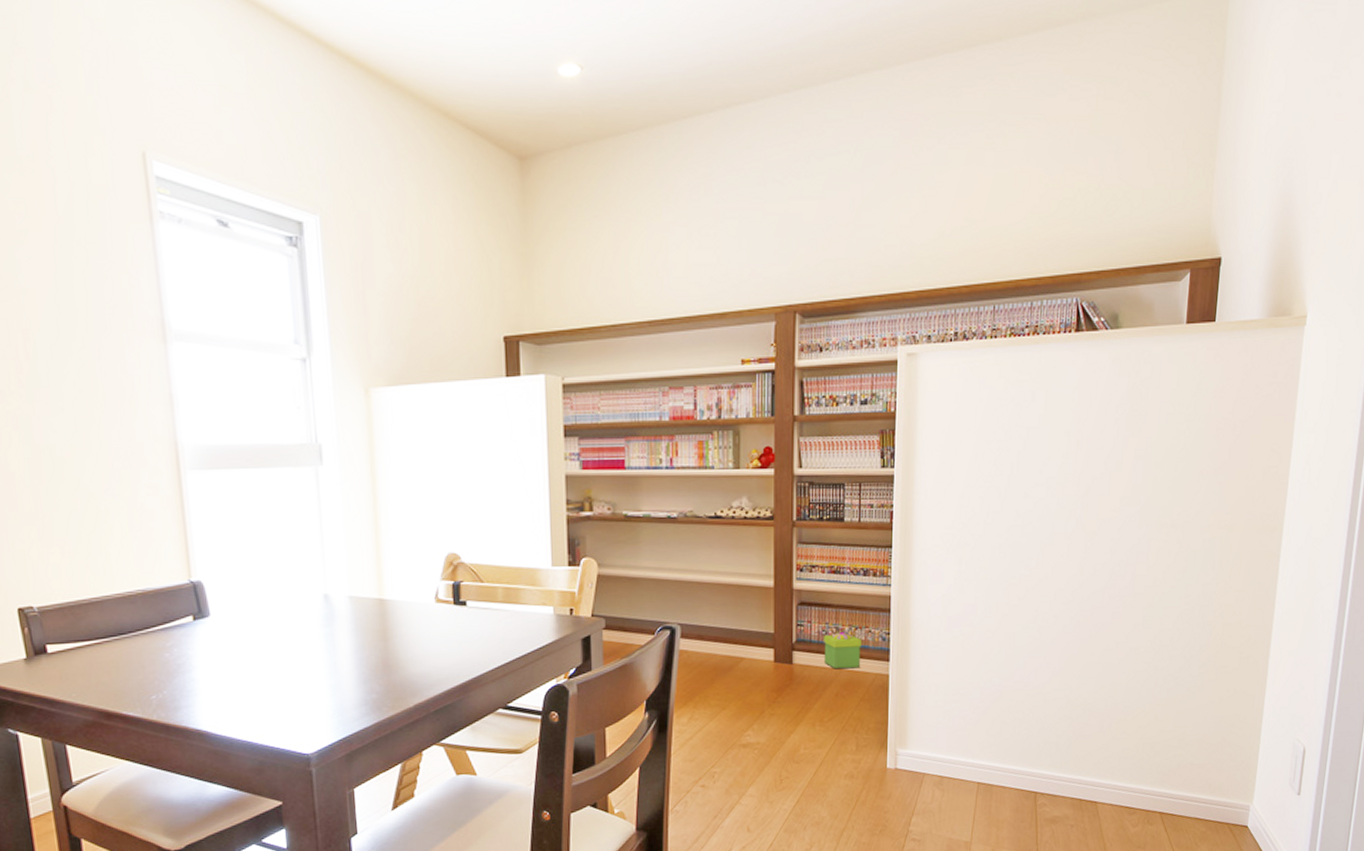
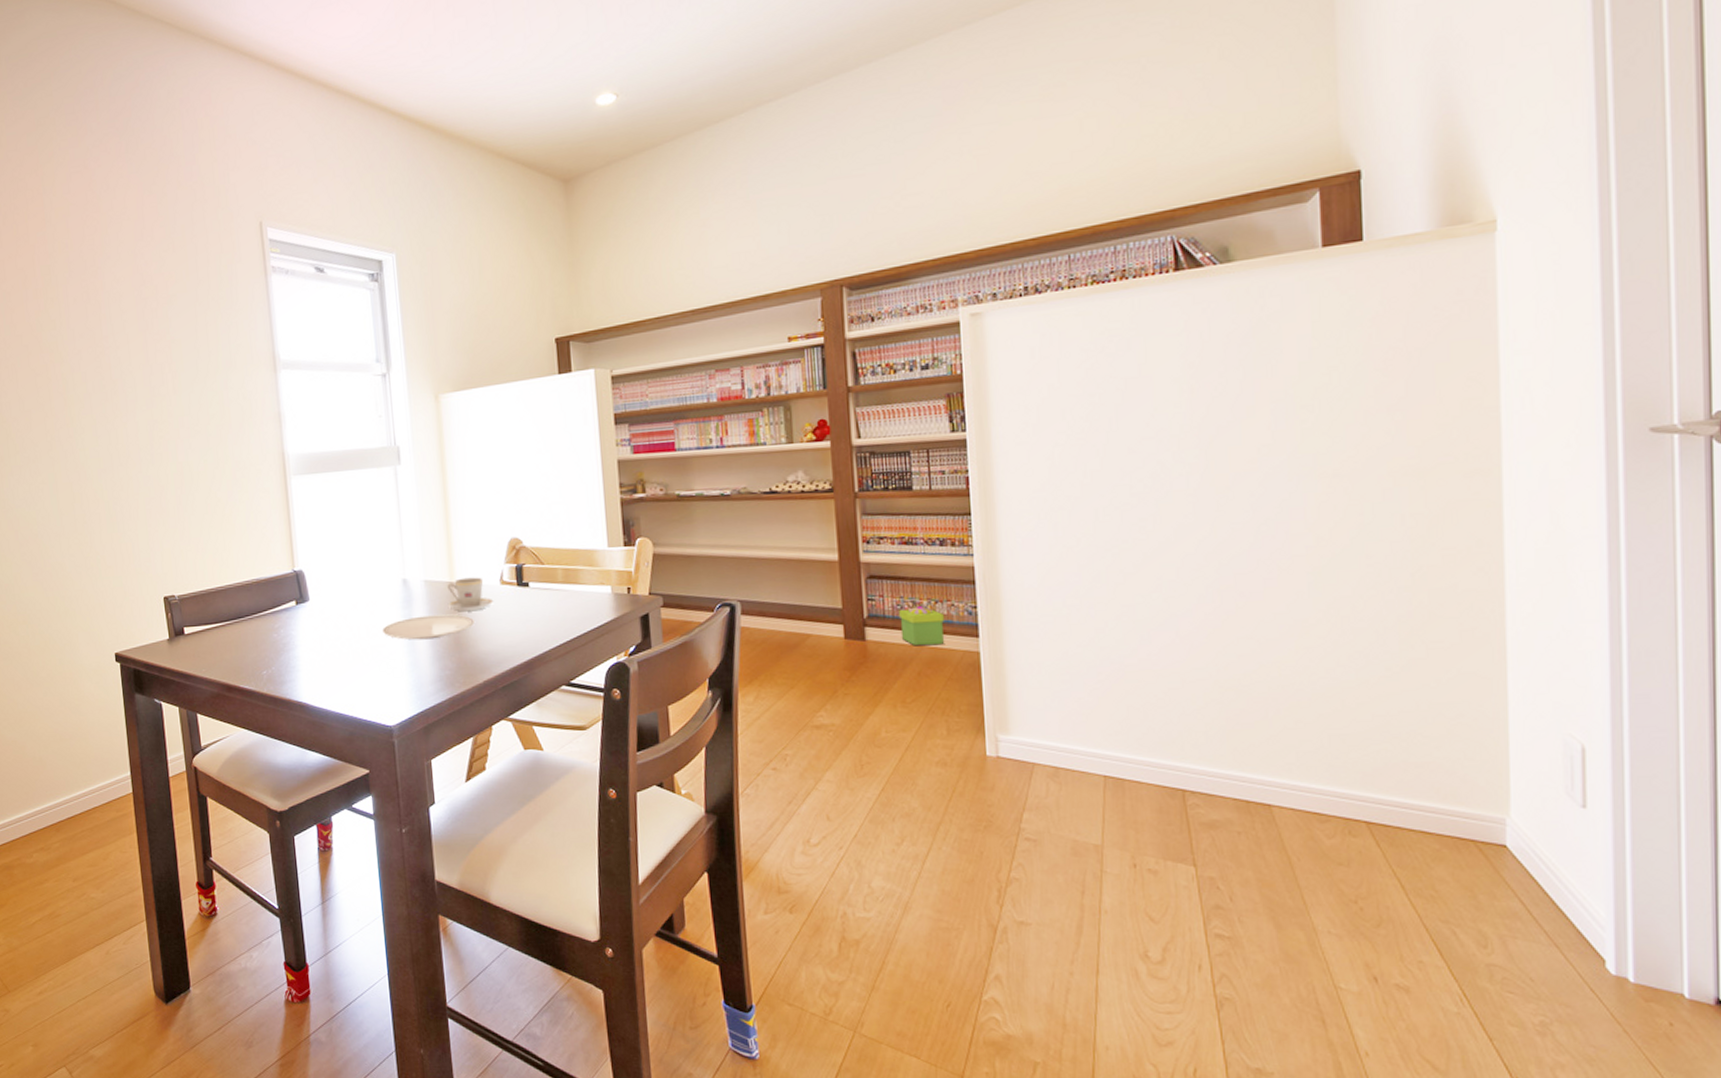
plate: none [299,633,405,661] -> present [383,614,474,640]
teacup: none [375,594,428,632] -> present [447,577,494,612]

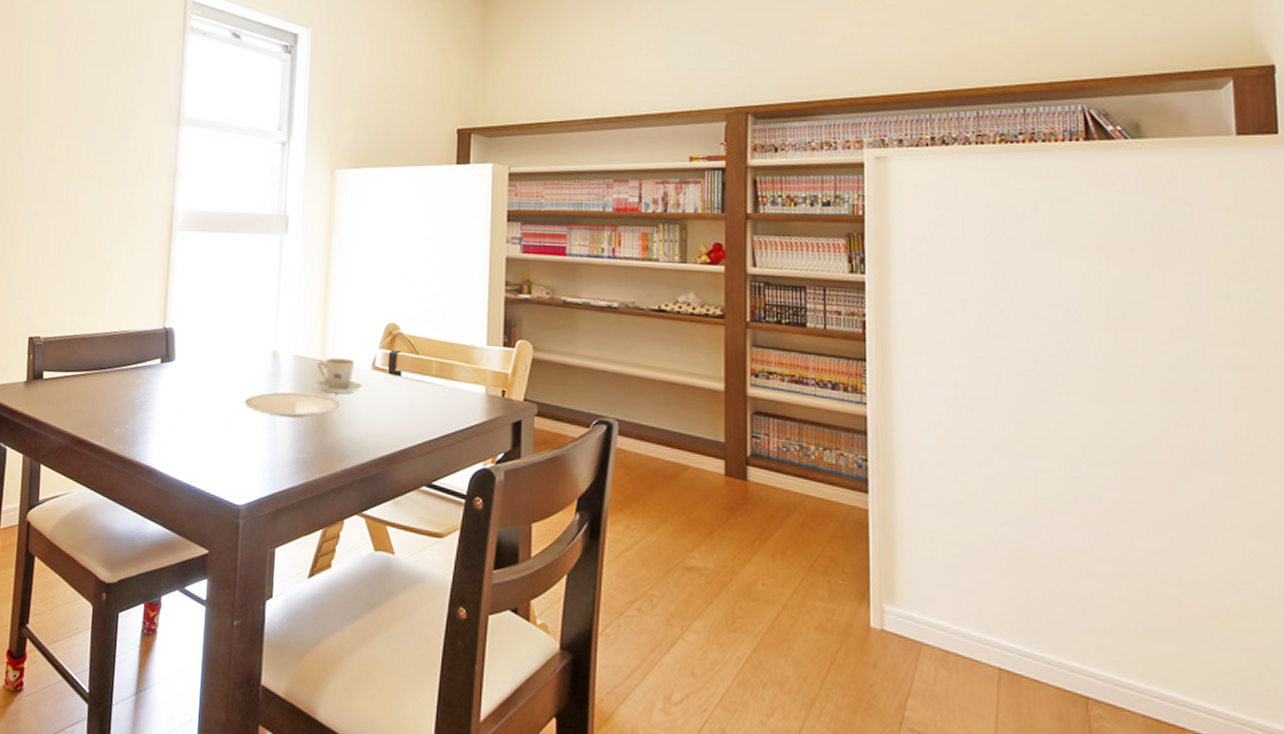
decorative box: present [899,606,944,647] -> none [785,451,832,497]

